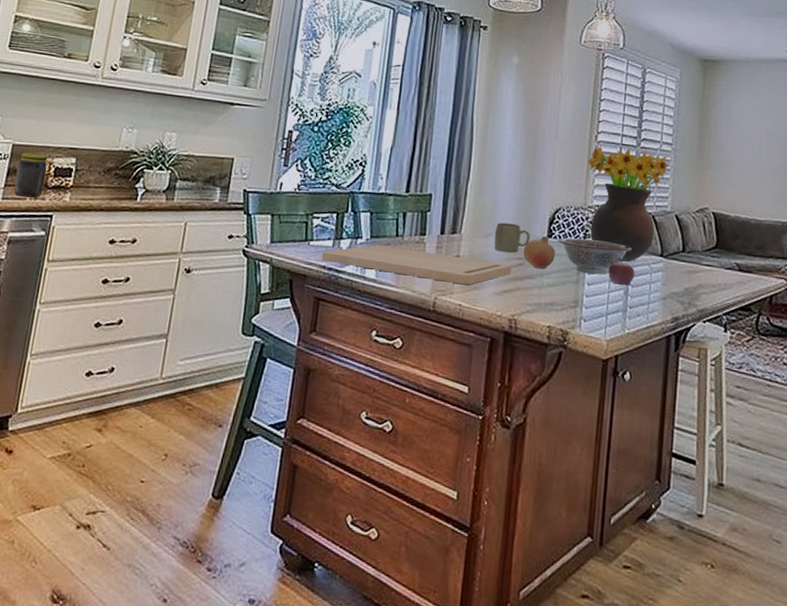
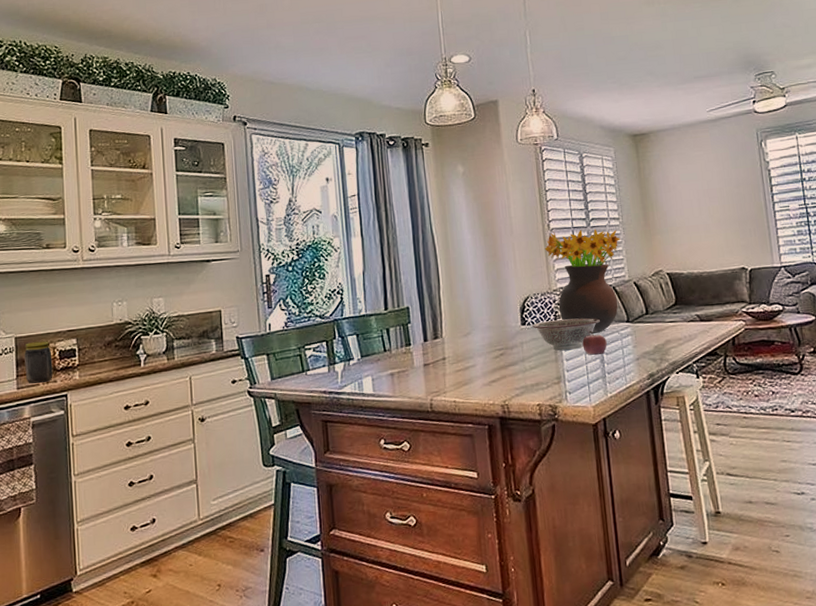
cutting board: present [321,244,512,285] -> none [320,356,495,388]
mug: present [494,222,530,253] -> none [473,319,506,347]
fruit: present [523,235,555,269] -> none [502,324,532,355]

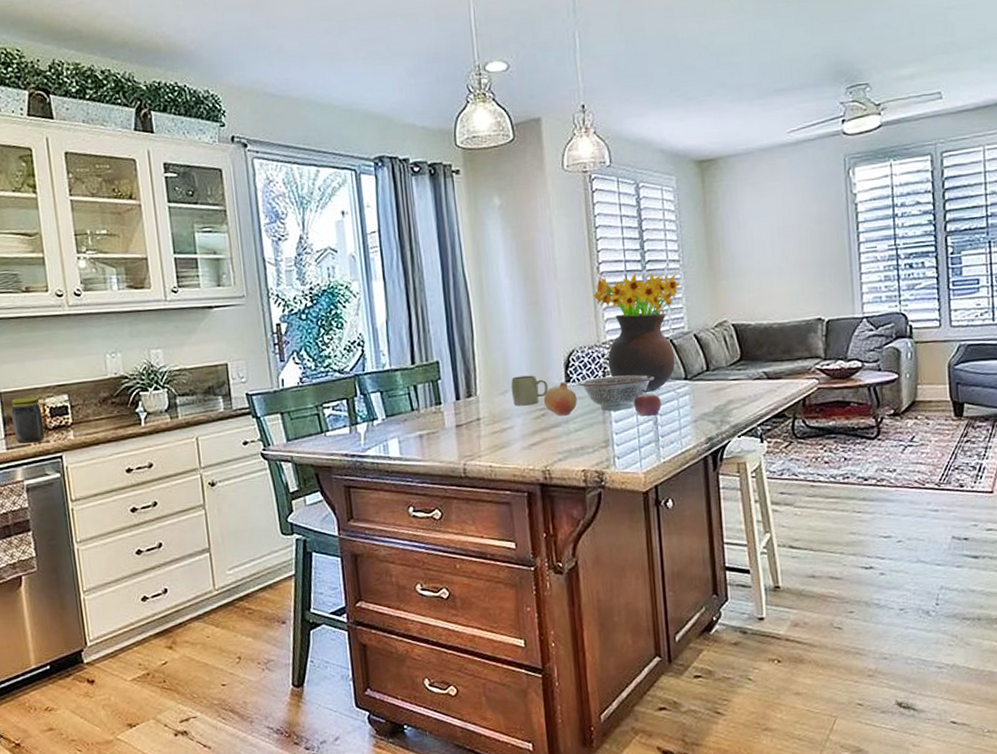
mug: none [473,319,506,347] -> present [510,375,549,407]
fruit: none [502,324,532,355] -> present [543,381,577,416]

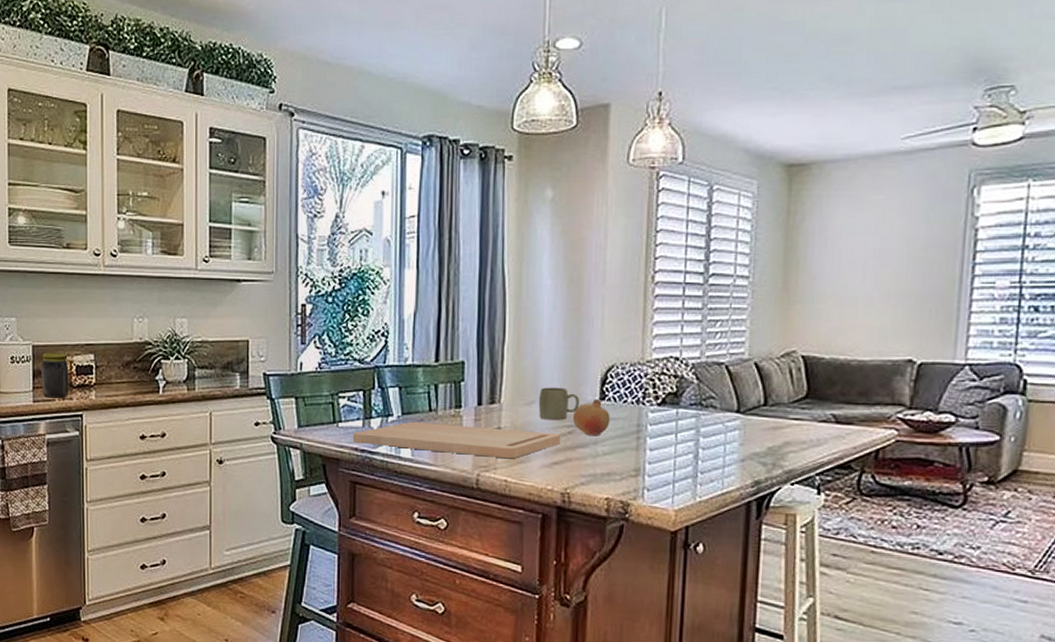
cutting board: none [341,417,536,450] -> present [352,421,561,459]
decorative bowl: present [577,374,654,412] -> none [612,399,701,439]
flower arrangement: present [593,272,681,392] -> none [643,285,747,422]
fruit: present [633,389,662,417] -> none [673,417,706,448]

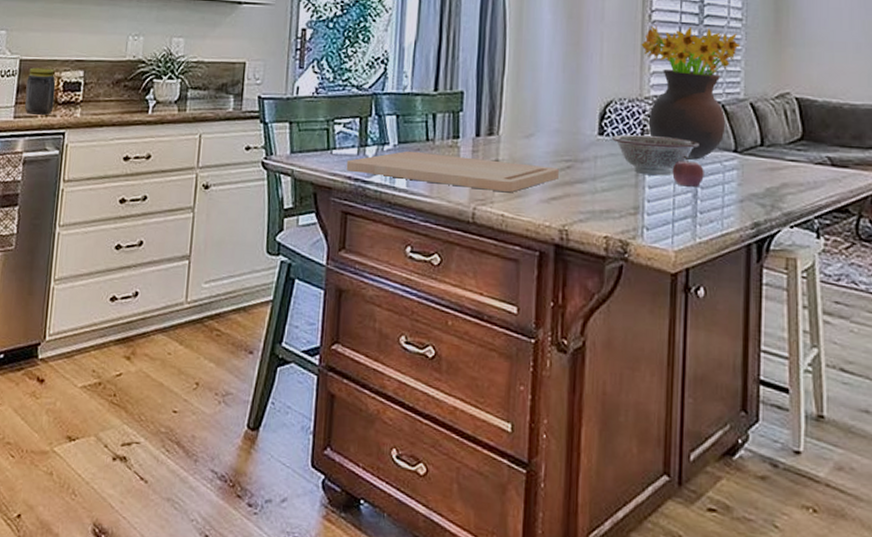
mug: present [538,387,580,420] -> none [537,120,579,155]
fruit: present [572,398,610,436] -> none [571,133,609,172]
decorative bowl: none [612,399,701,439] -> present [611,134,699,177]
flower arrangement: none [643,285,747,422] -> present [641,24,741,160]
fruit: none [673,417,706,448] -> present [672,155,704,187]

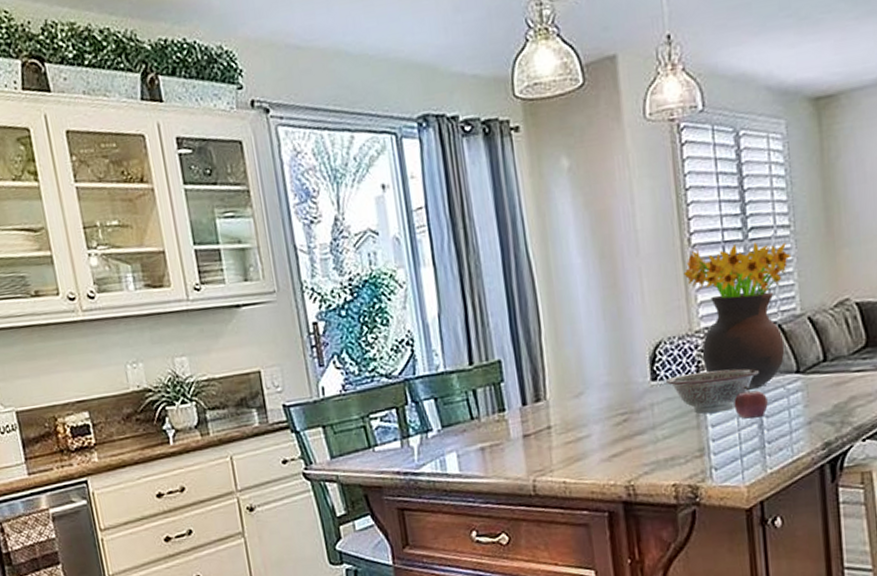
jar: present [24,67,56,115] -> none [29,415,68,468]
cutting board: present [346,150,559,193] -> none [391,423,617,467]

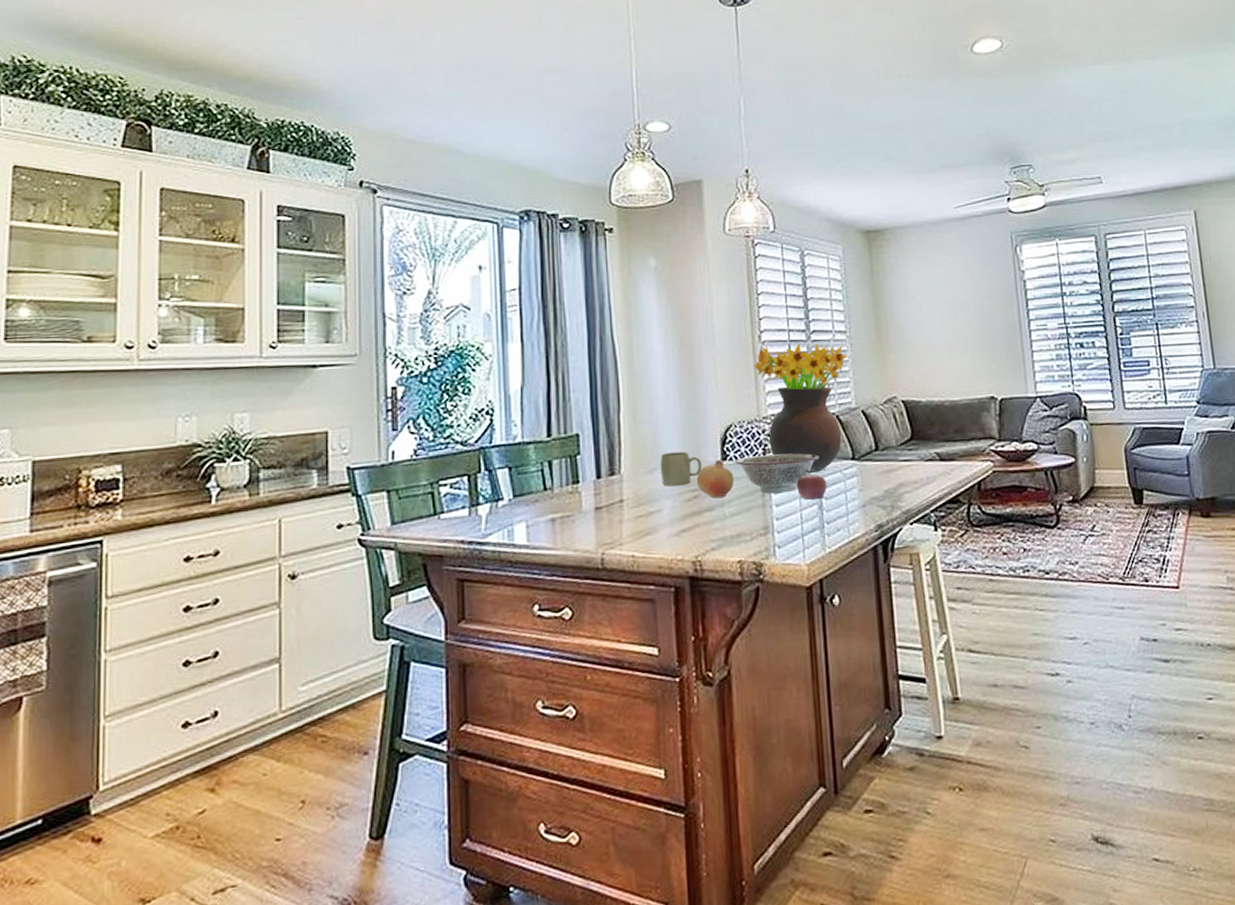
mug: none [586,373,631,411] -> present [660,451,702,487]
fruit: none [625,379,666,421] -> present [696,459,734,499]

